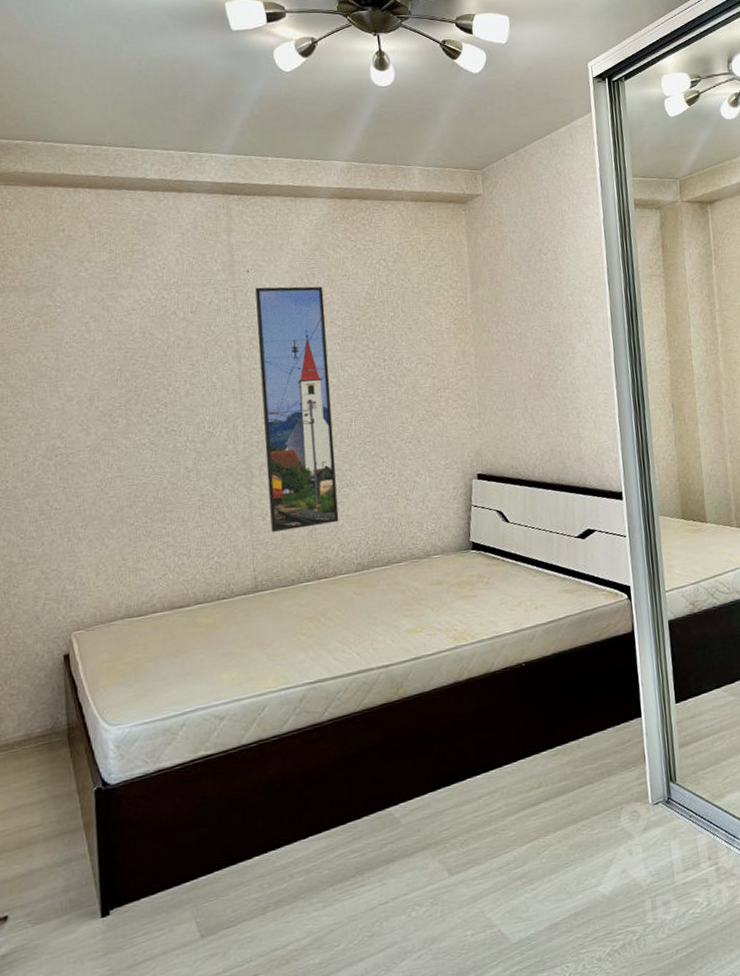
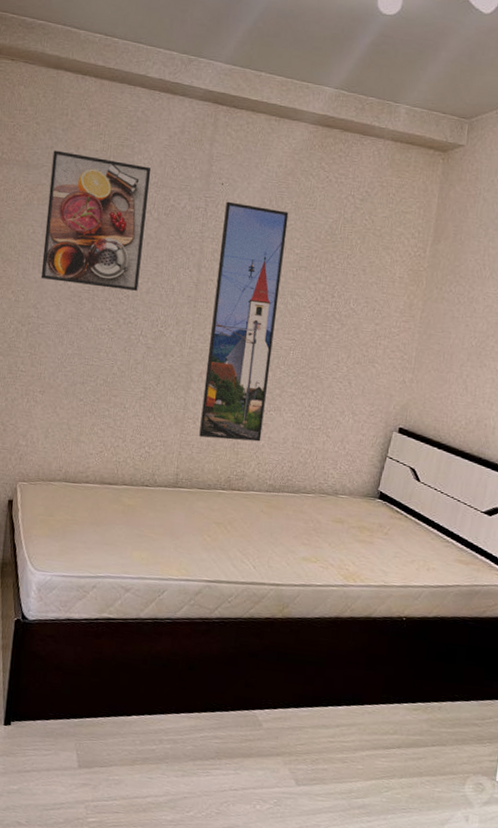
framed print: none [54,268,176,405] -> present [40,150,152,291]

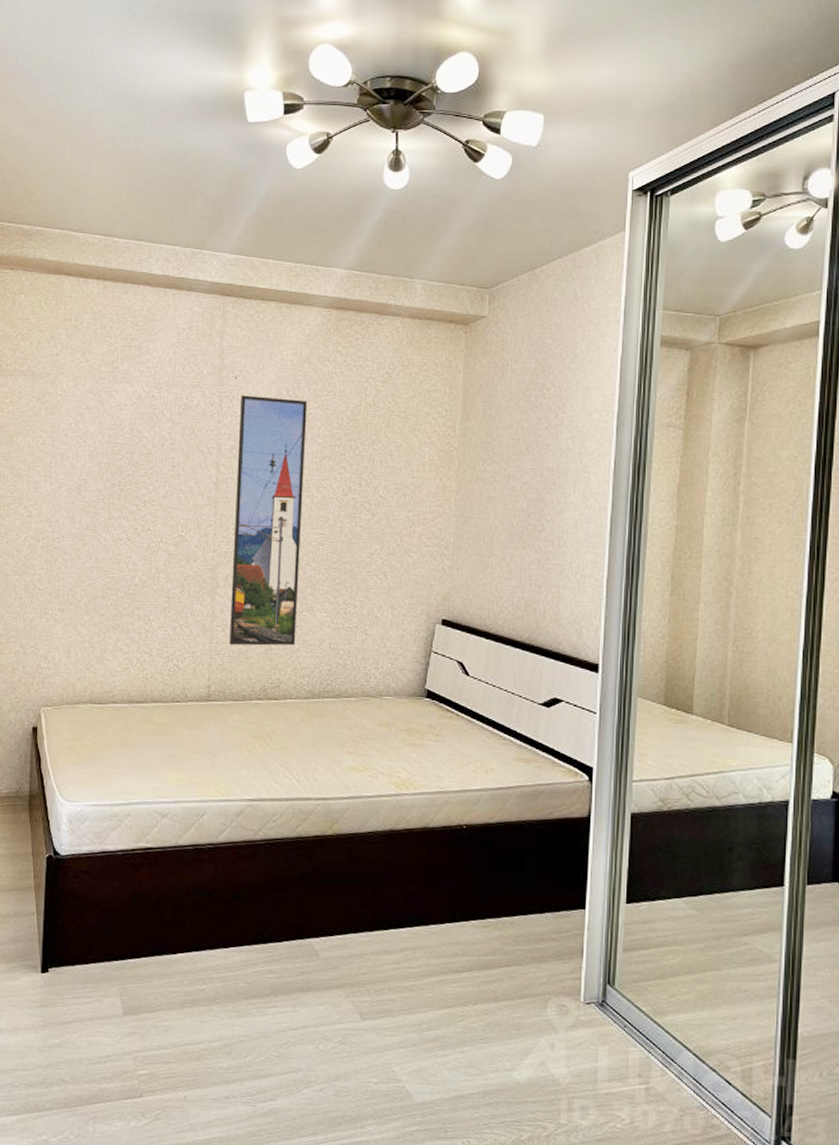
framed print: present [40,150,152,291] -> none [53,357,161,496]

